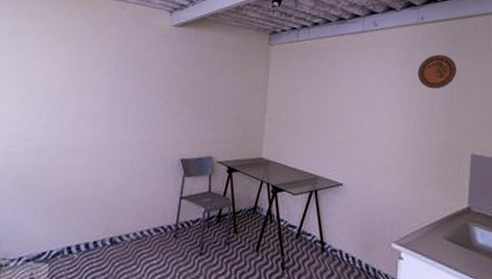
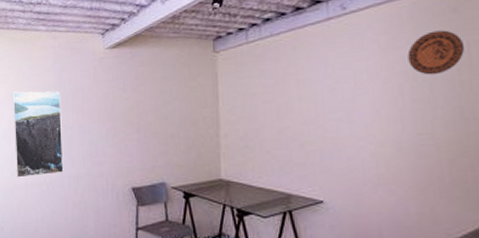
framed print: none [65,53,122,140] -> present [12,91,64,178]

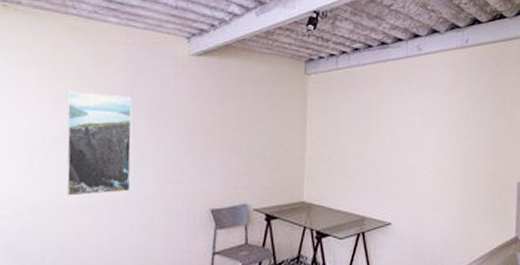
decorative plate: present [407,30,465,75] -> none [464,79,503,117]

